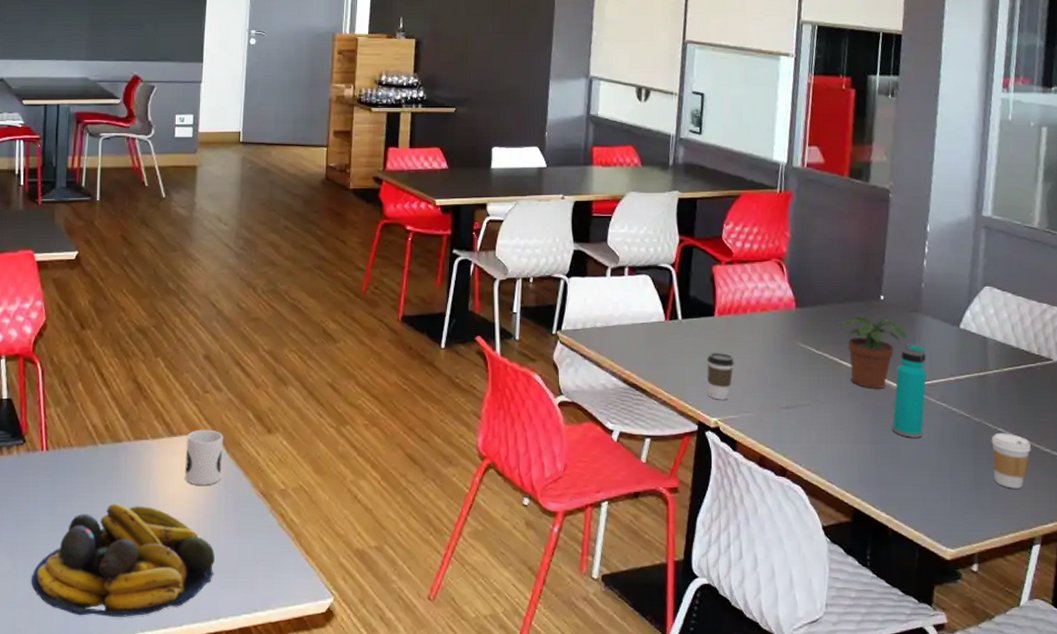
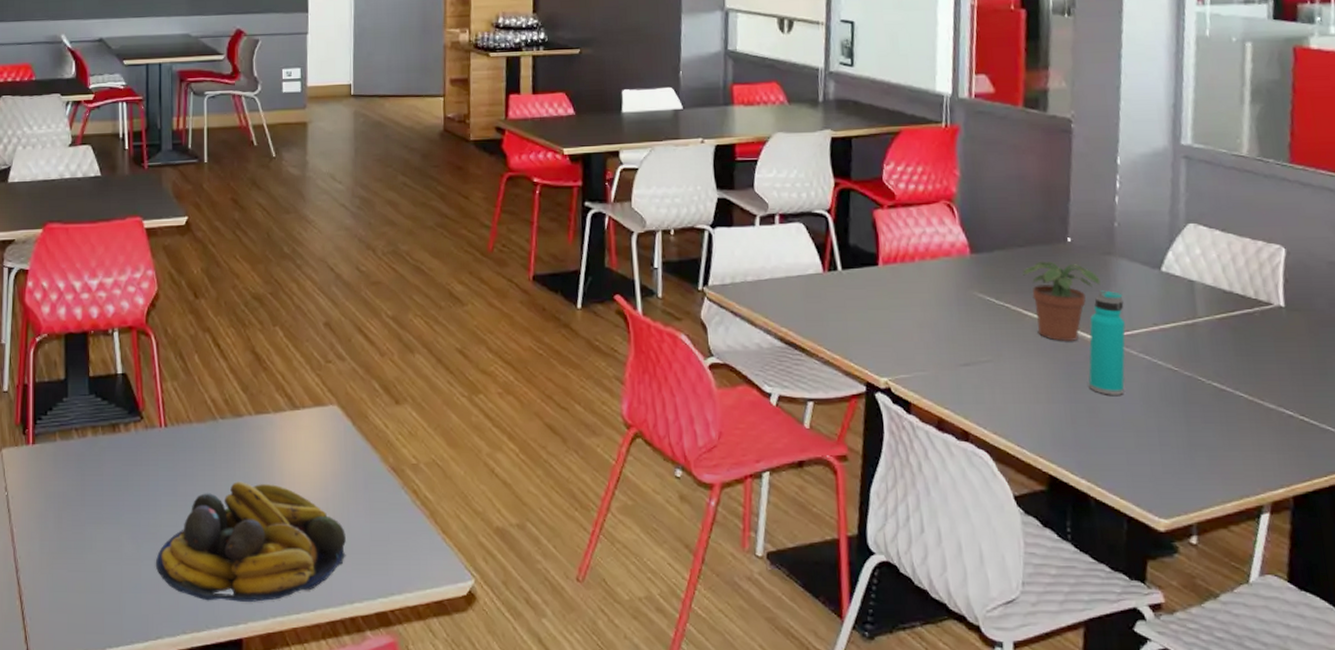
mug: present [185,429,223,485] -> none [310,401,349,461]
coffee cup: present [707,352,734,400] -> none [872,305,904,358]
coffee cup: present [991,433,1031,489] -> none [1205,387,1253,450]

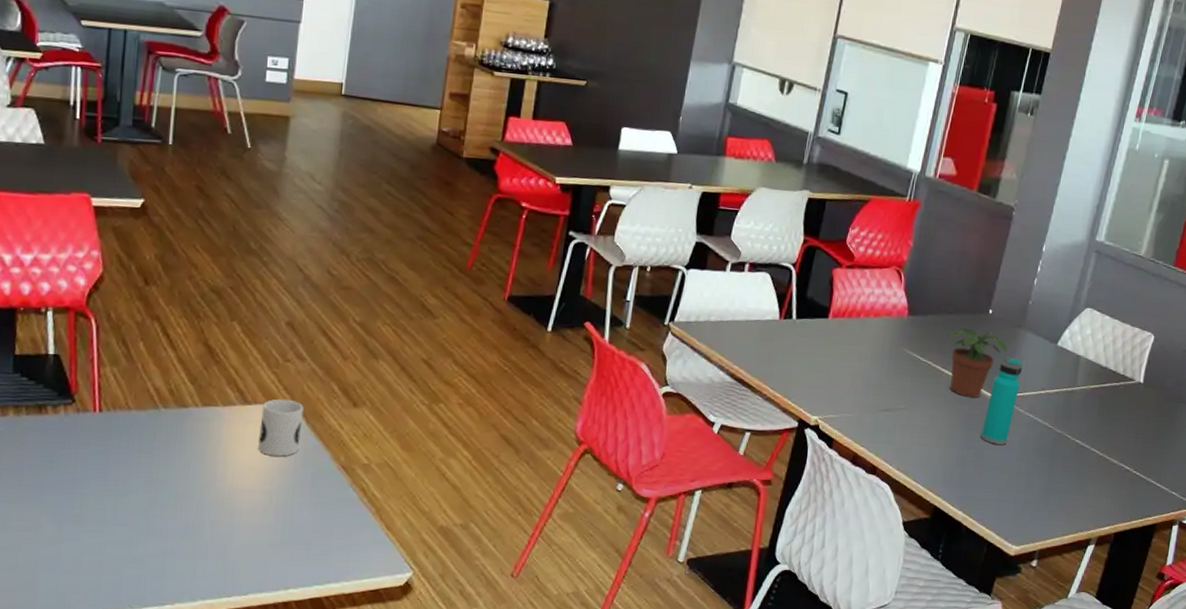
fruit bowl: present [156,482,346,602] -> none [78,470,287,585]
mug: none [310,401,349,461] -> present [258,399,304,457]

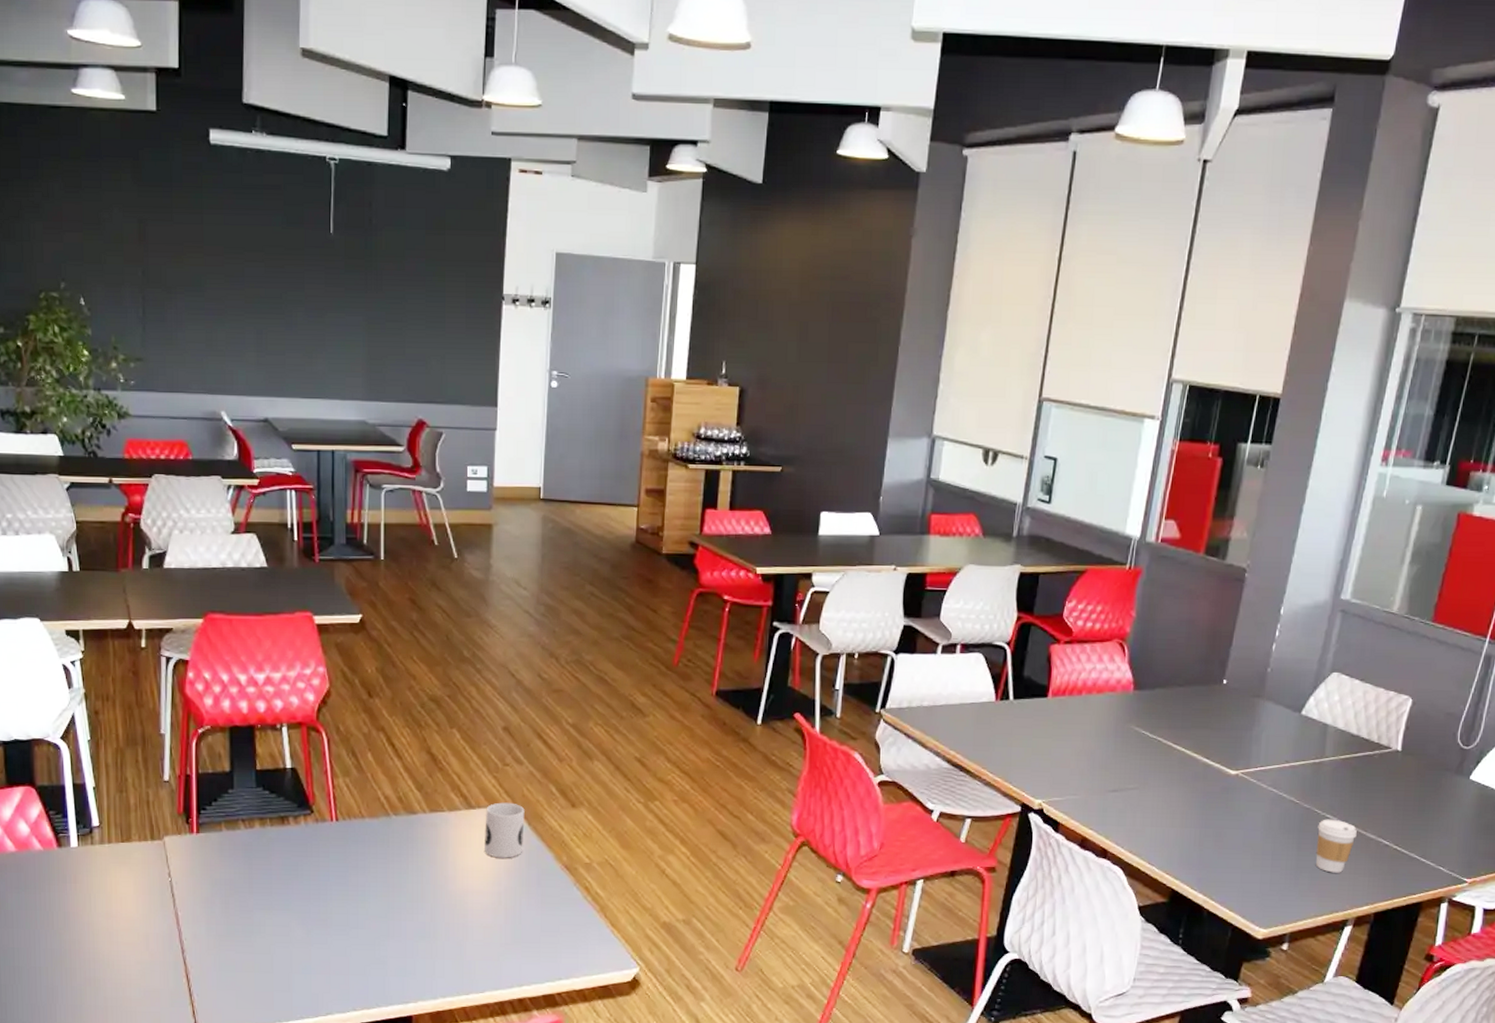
potted plant: present [946,327,1008,397] -> none [1177,700,1246,773]
water bottle: present [981,356,1023,445] -> none [1220,728,1264,823]
coffee cup: none [1065,444,1102,495] -> present [1316,819,1357,873]

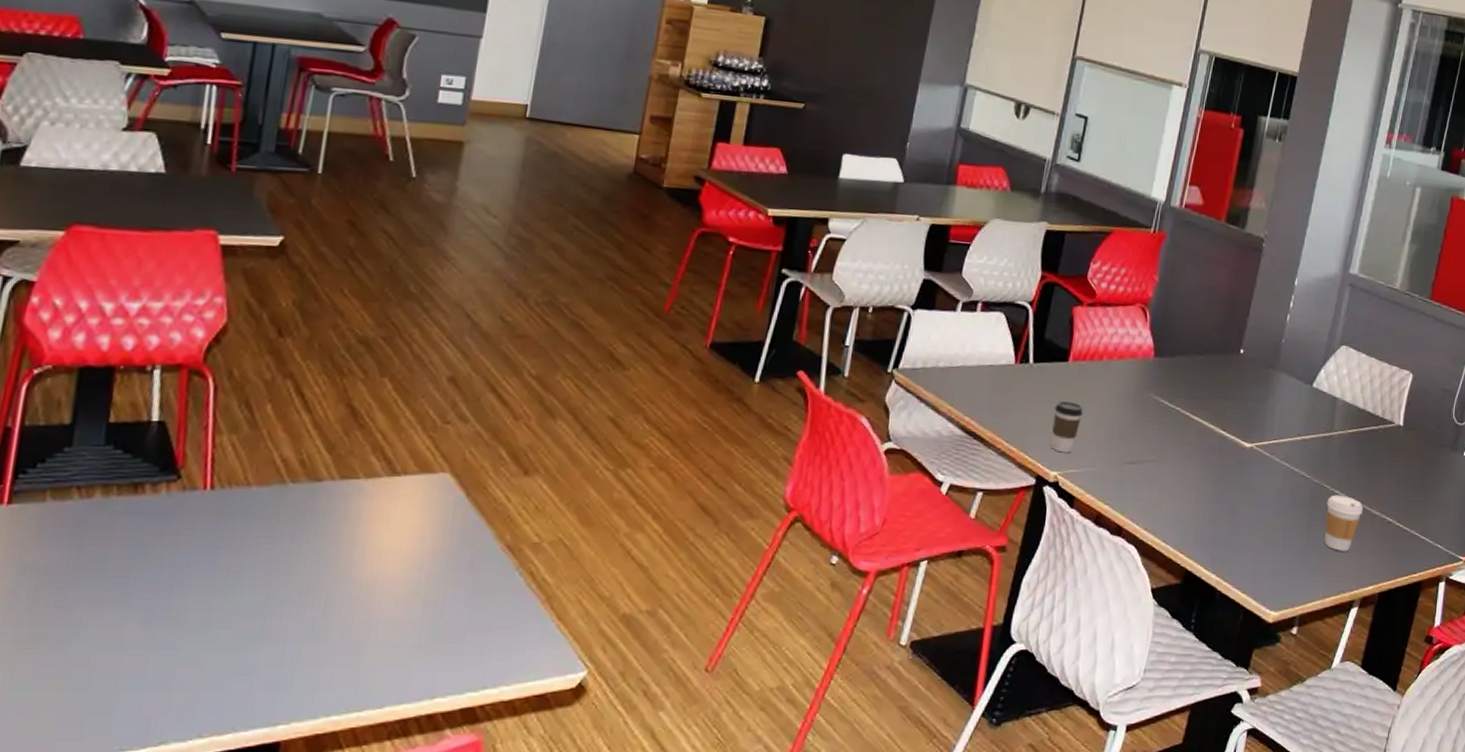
mug: present [485,802,525,858] -> none [406,468,464,537]
coffee cup: none [1034,734,1064,782] -> present [1051,400,1083,453]

